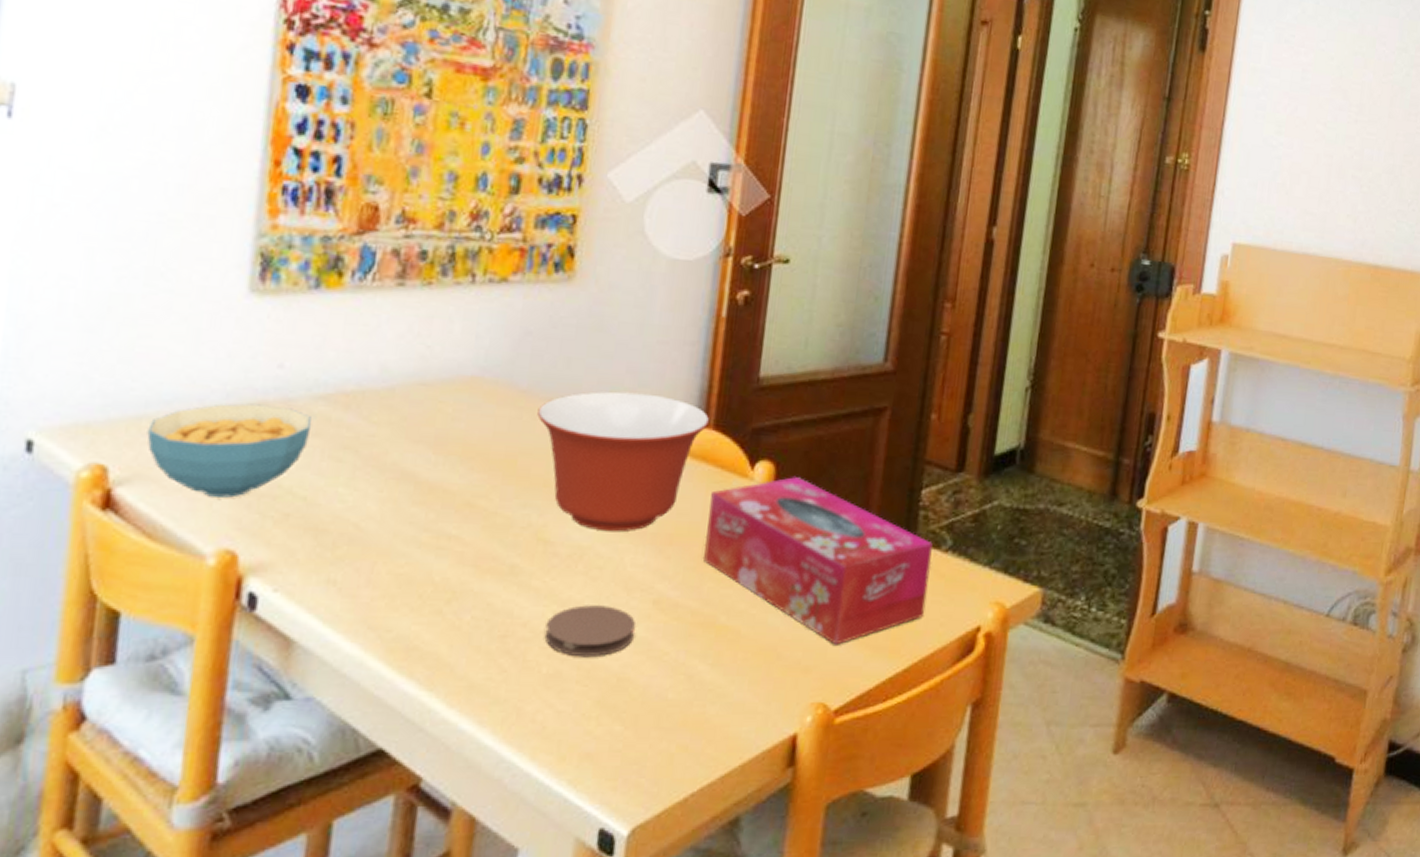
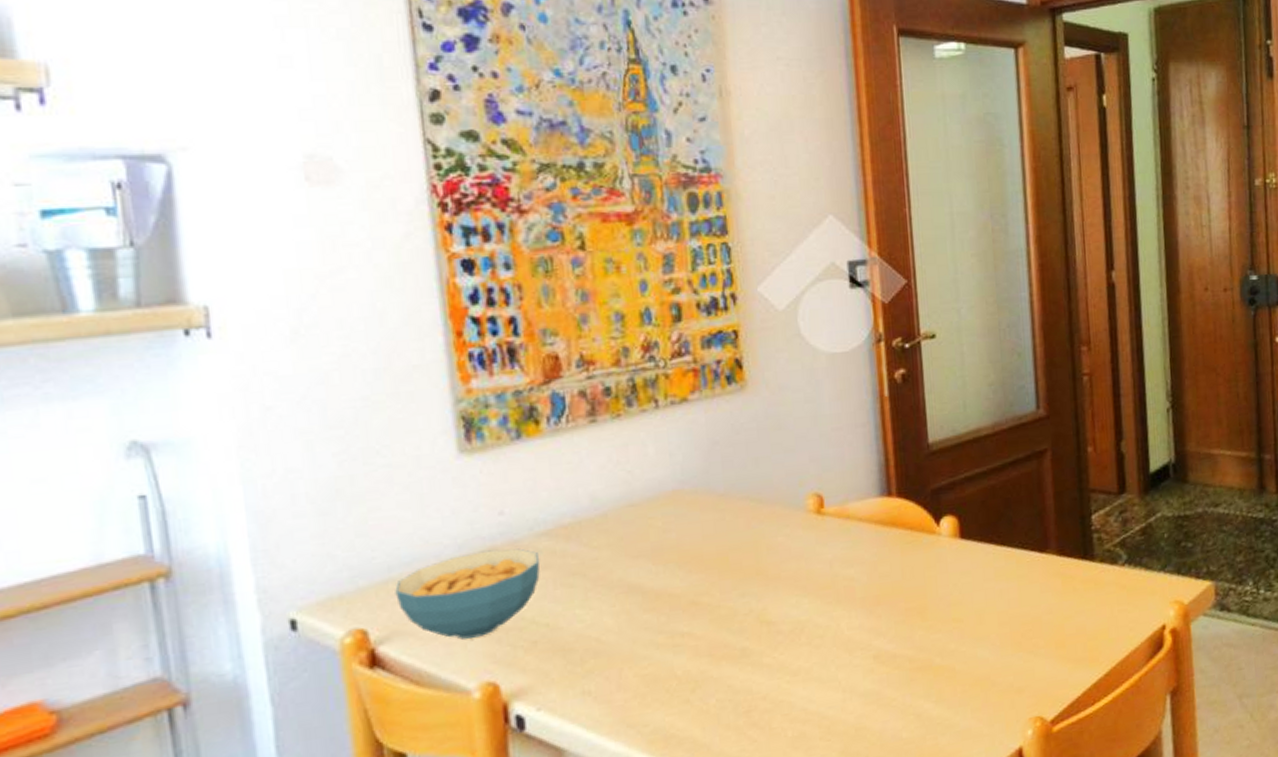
mixing bowl: present [537,391,710,532] -> none [738,476,893,605]
coaster: present [544,604,637,658] -> none [783,668,863,717]
tissue box: present [702,475,933,645] -> none [906,524,1114,665]

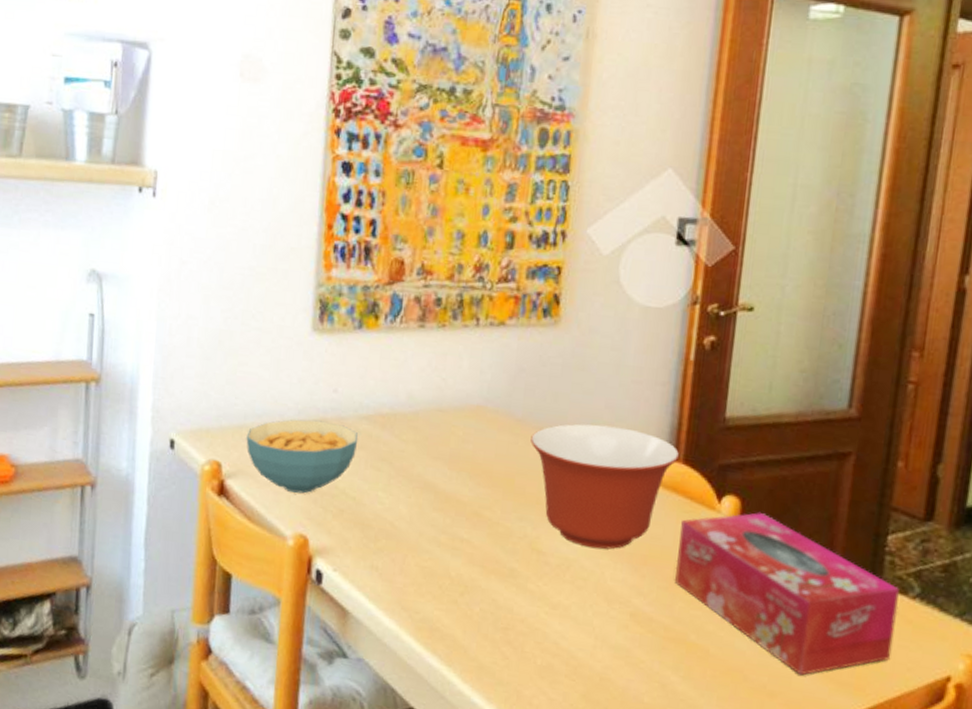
mixing bowl: none [738,476,893,605] -> present [530,424,680,549]
tissue box: none [906,524,1114,665] -> present [674,511,899,676]

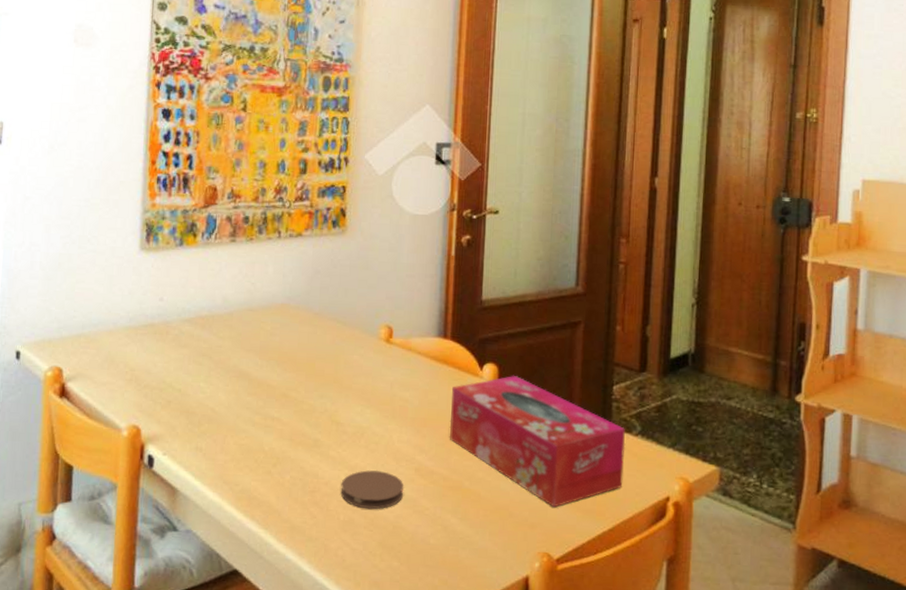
cereal bowl: present [246,419,359,494] -> none [84,325,182,390]
mixing bowl: present [530,424,680,549] -> none [327,313,448,417]
coaster: none [538,609,616,657] -> present [340,470,404,510]

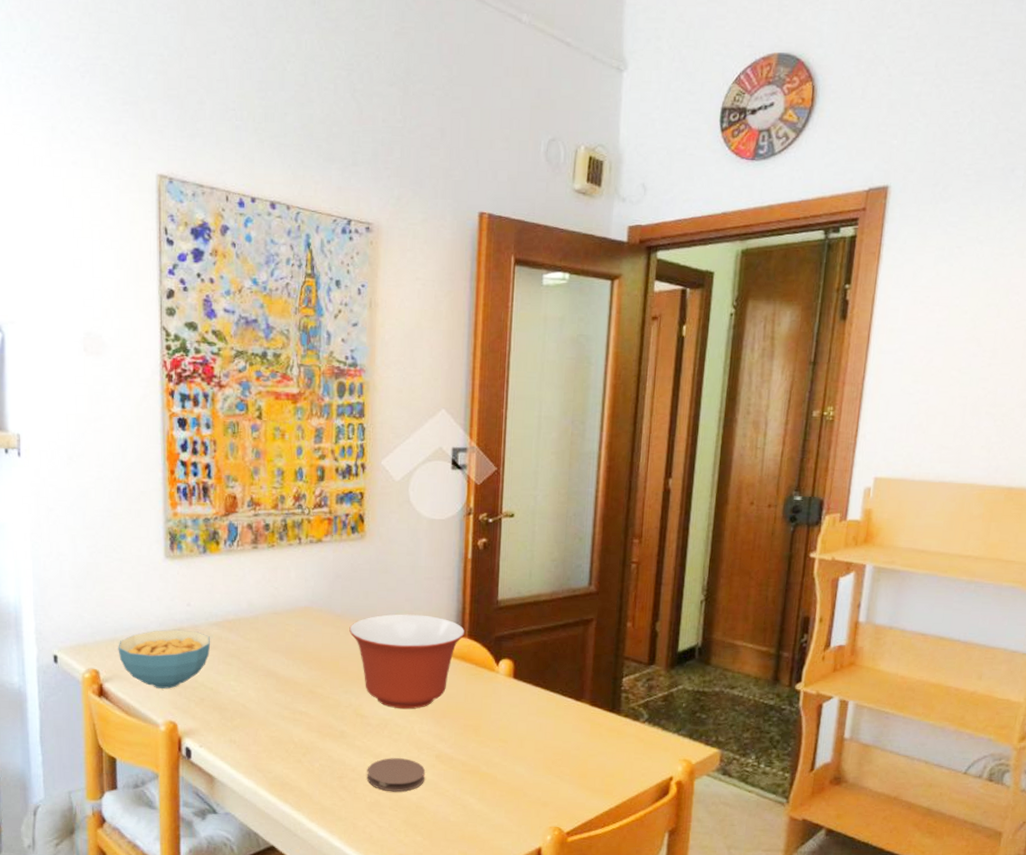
cereal bowl: none [84,325,182,390] -> present [118,629,211,689]
mixing bowl: none [327,313,448,417] -> present [349,614,465,710]
tissue box: present [449,375,626,508] -> none [467,669,633,788]

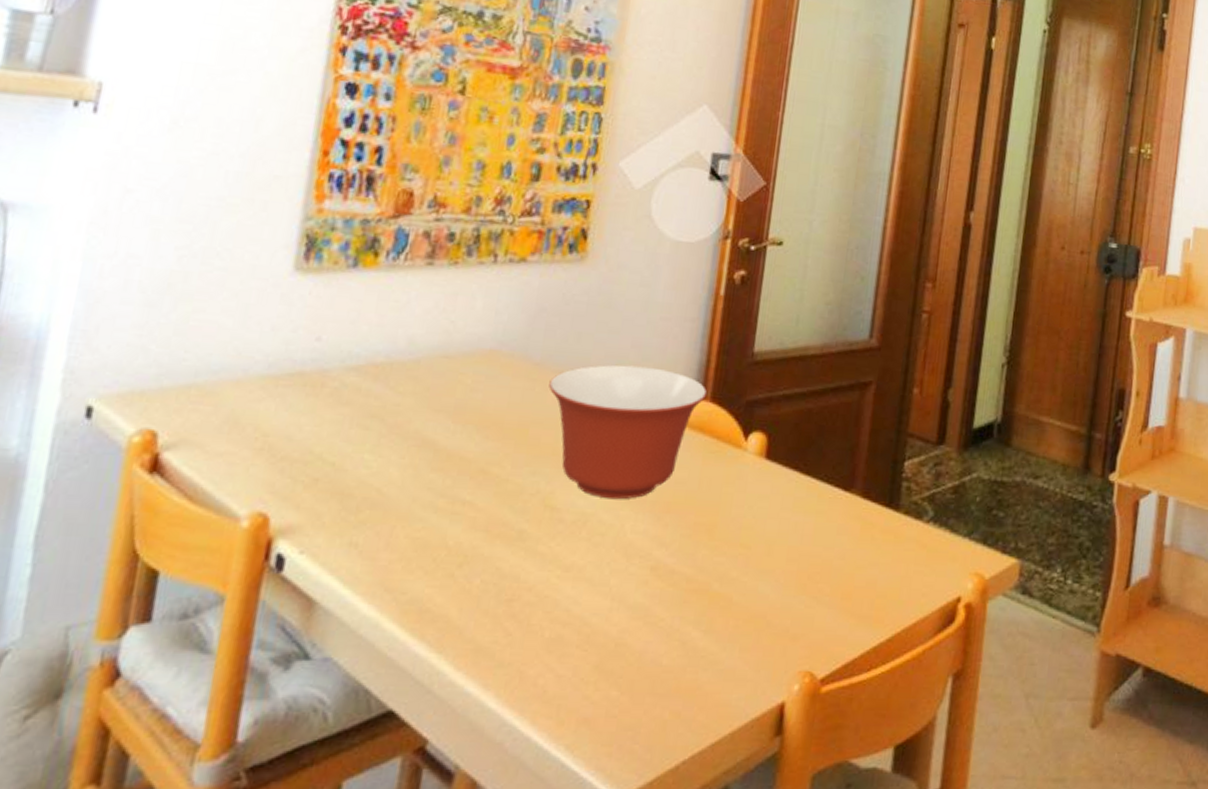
cereal bowl: present [118,629,211,689] -> none [194,374,344,463]
coaster: present [366,757,426,792] -> none [548,569,635,622]

